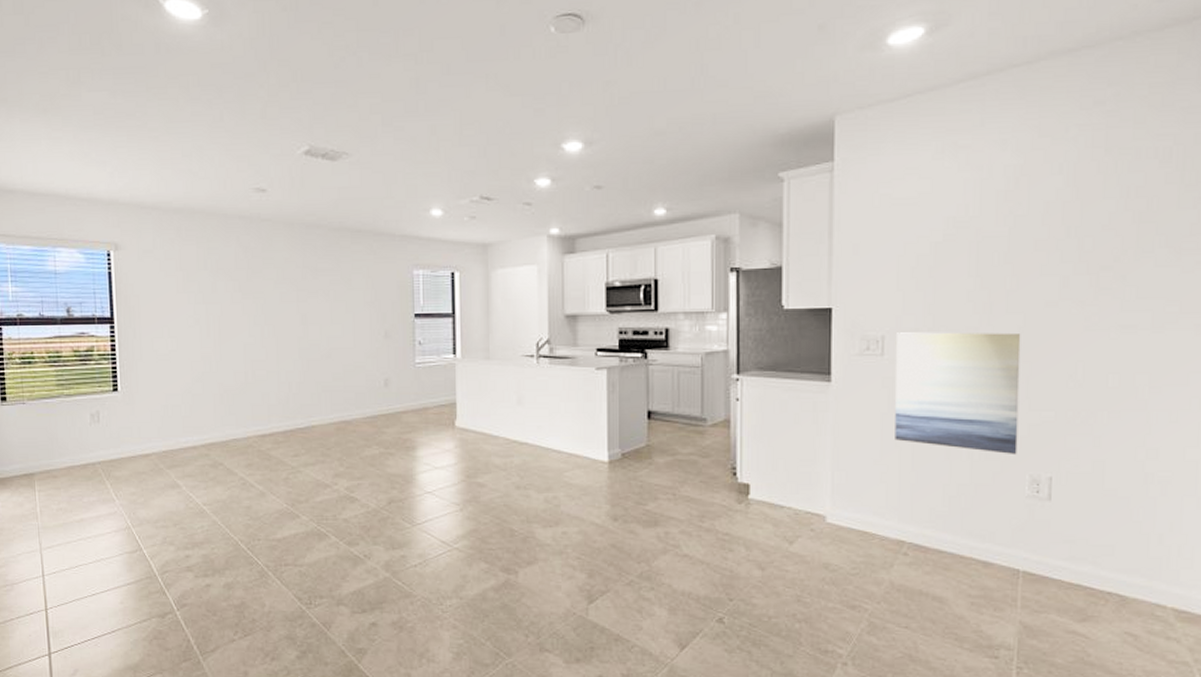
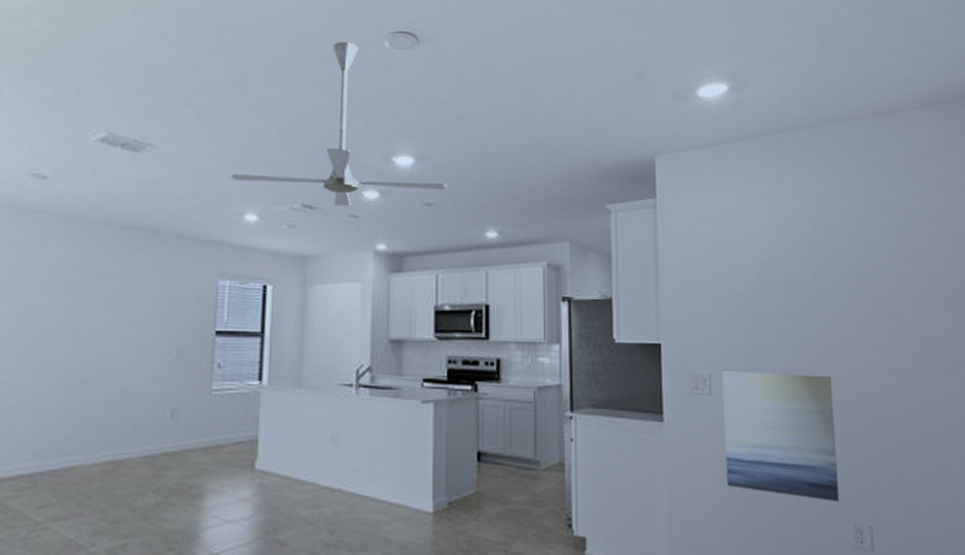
ceiling fan: none [416,31,616,196] -> present [230,41,448,207]

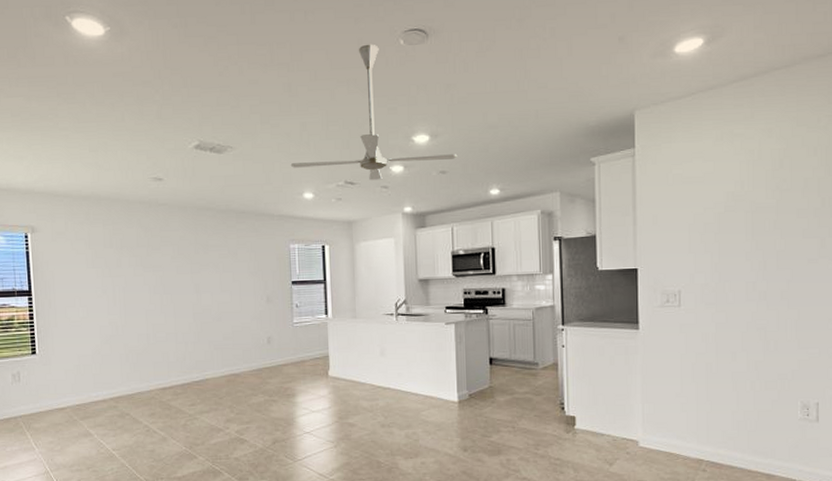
wall art: present [722,371,840,503] -> none [691,285,790,386]

